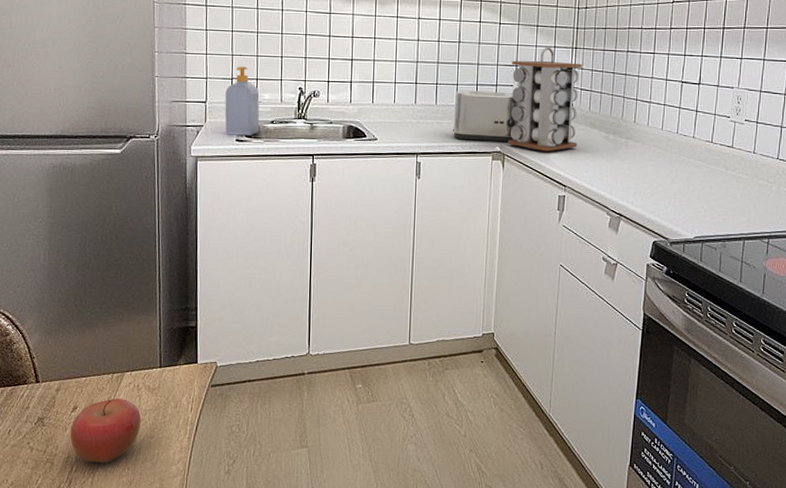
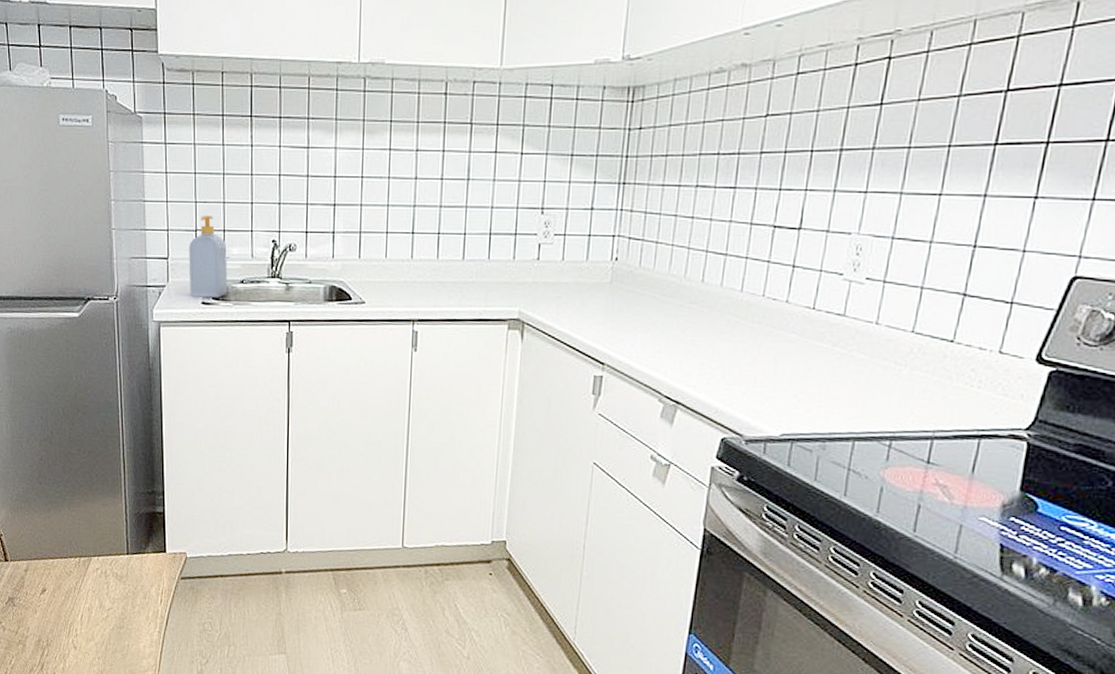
fruit: present [70,398,141,463] -> none [40,583,110,650]
toaster: present [453,90,518,143] -> none [458,241,543,308]
spice rack: present [508,47,583,151] -> none [529,182,633,319]

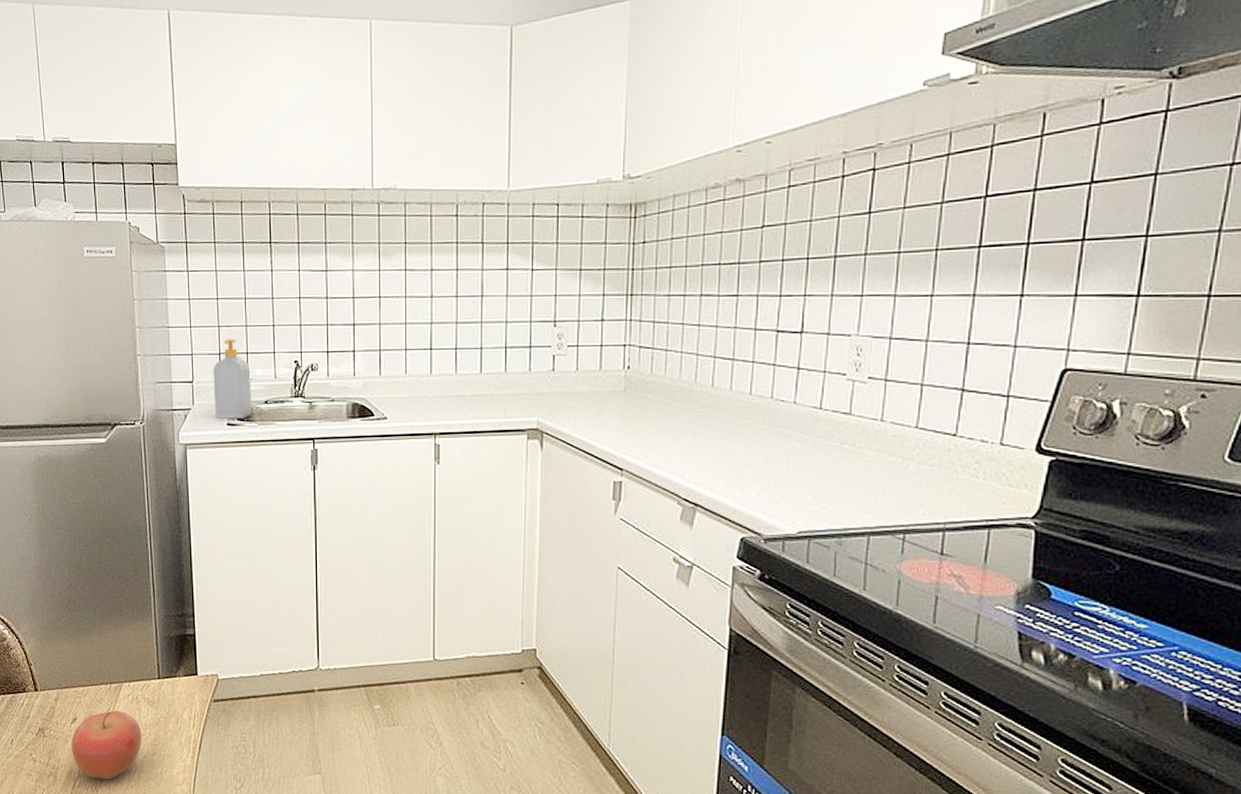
fruit: none [40,583,110,650] -> present [71,710,142,780]

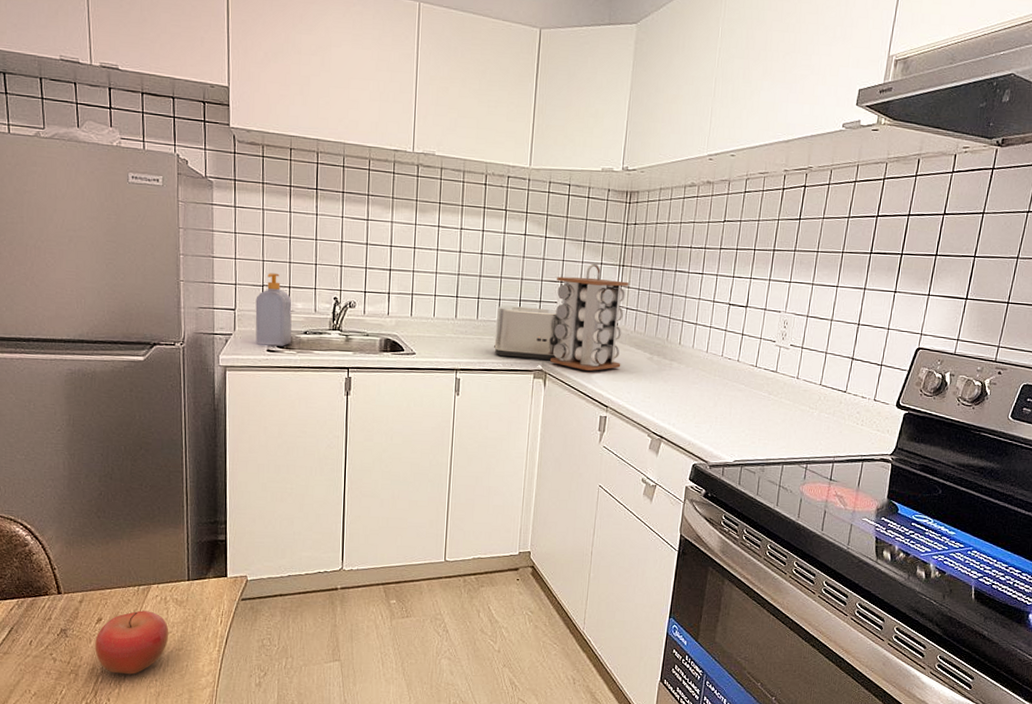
toaster: none [478,354,558,417] -> present [494,305,561,361]
spice rack: none [547,295,641,426] -> present [550,263,629,371]

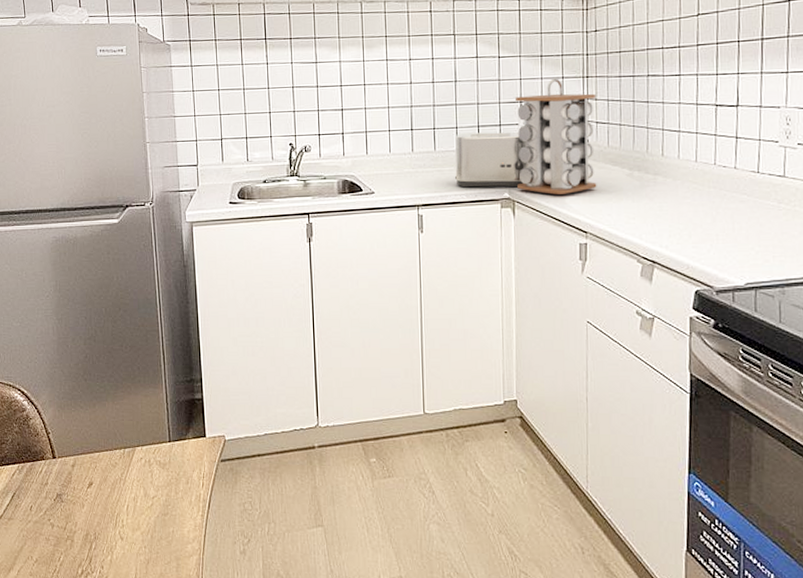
fruit: present [95,610,169,675] -> none [87,474,155,541]
soap bottle: present [255,273,292,346] -> none [216,125,252,198]

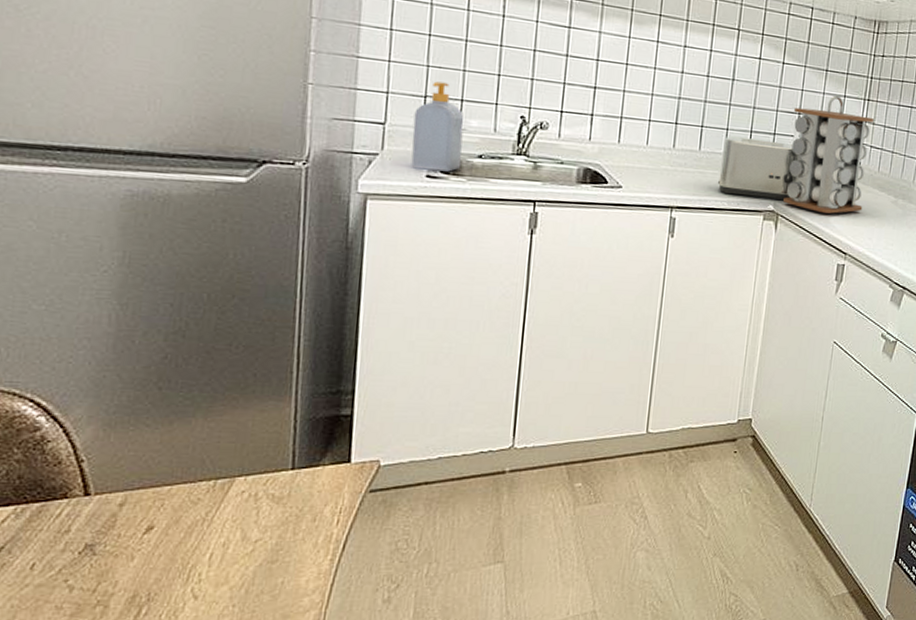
soap bottle: none [216,125,252,198] -> present [411,81,465,172]

